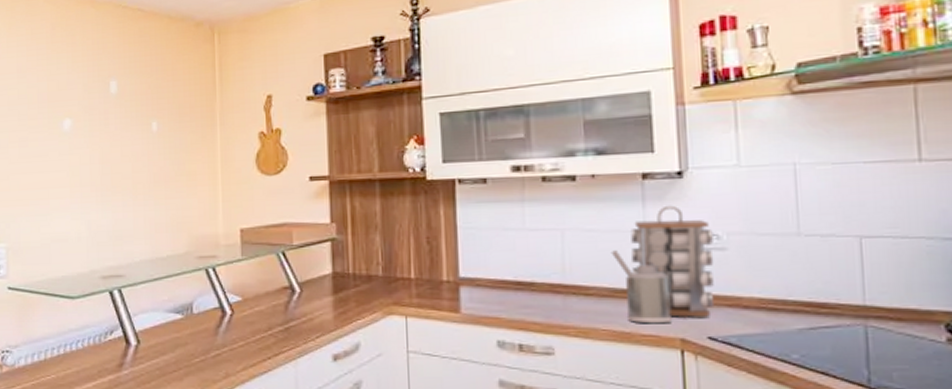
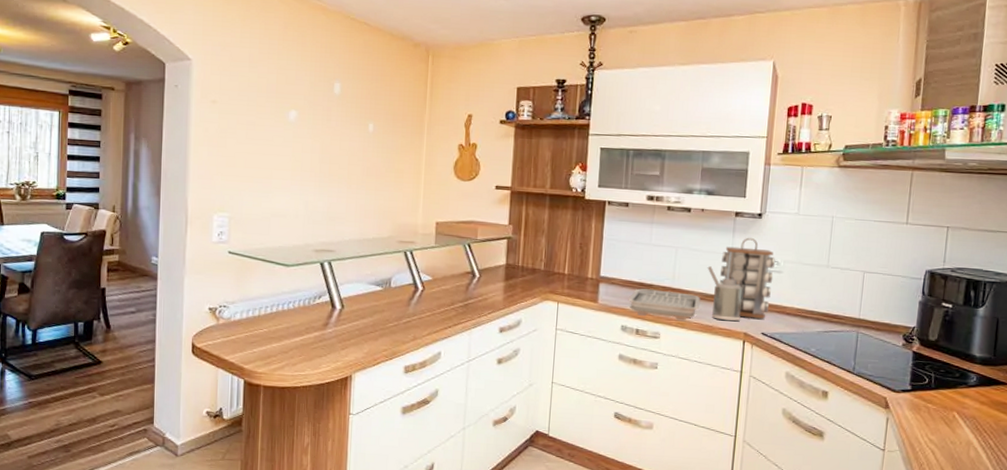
dish rack: none [502,289,608,330] -> present [628,288,701,322]

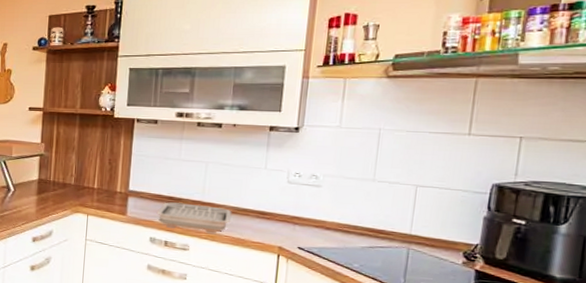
soap dispenser: present [707,266,743,322] -> none [239,180,278,236]
spice rack: present [718,237,775,319] -> none [251,151,314,233]

